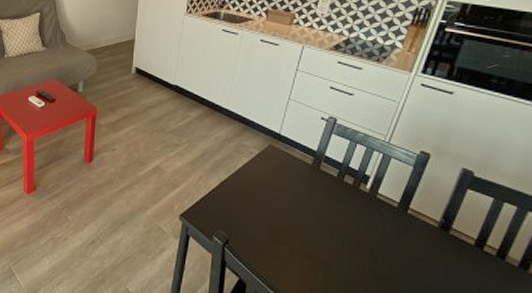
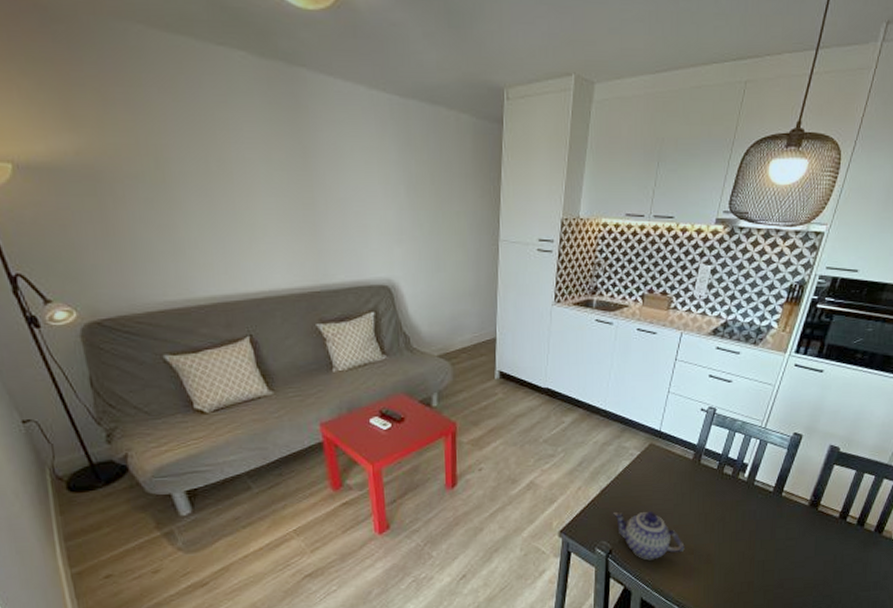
teapot: none [230,204,302,257] -> present [612,511,685,561]

